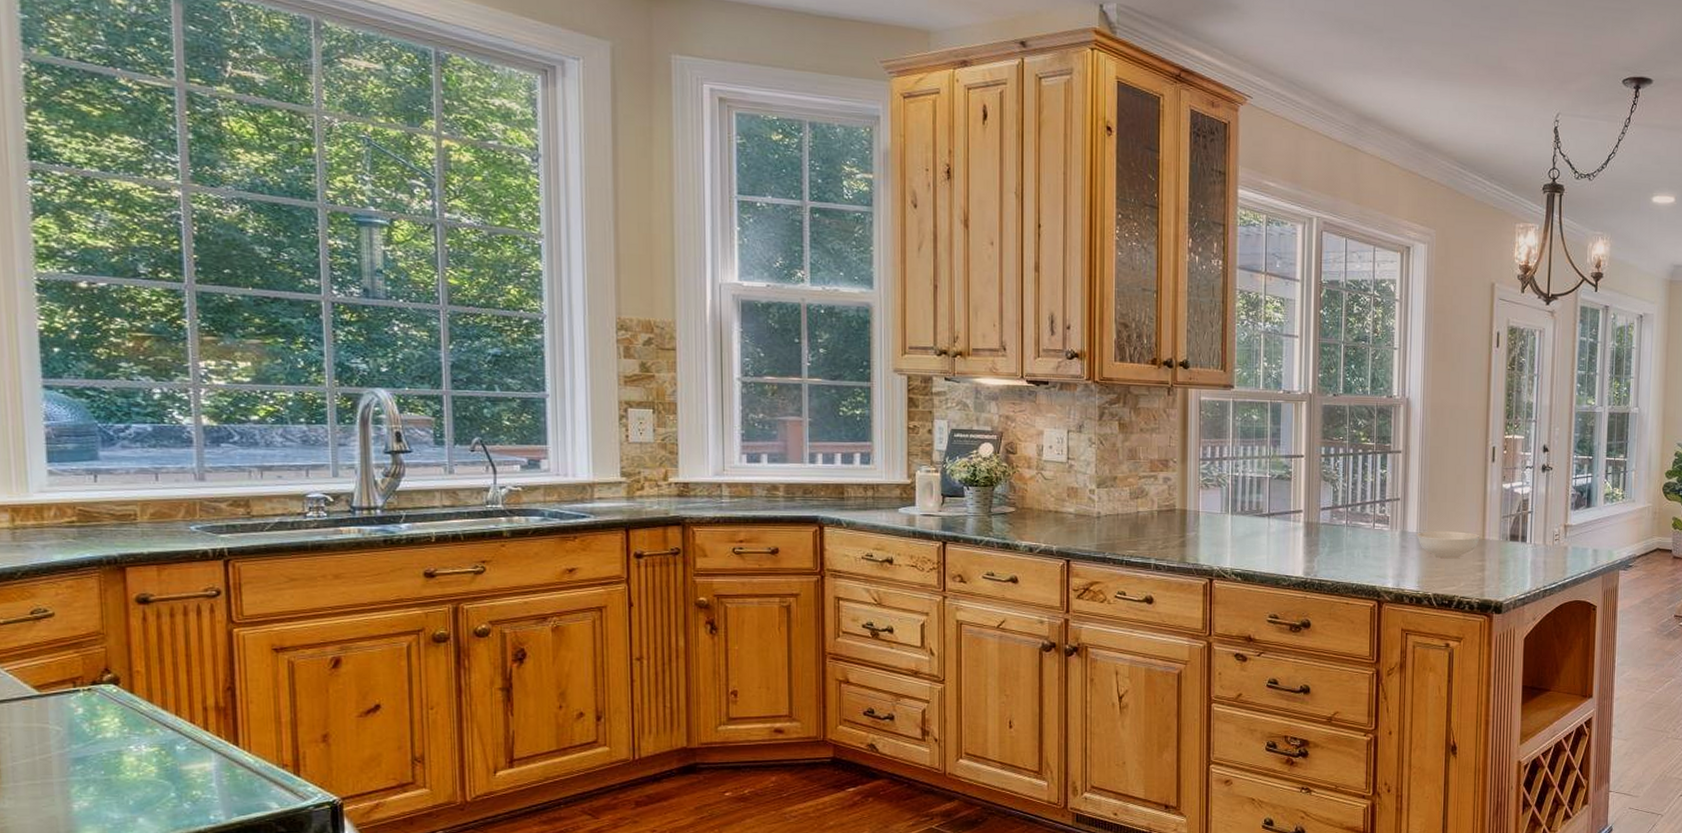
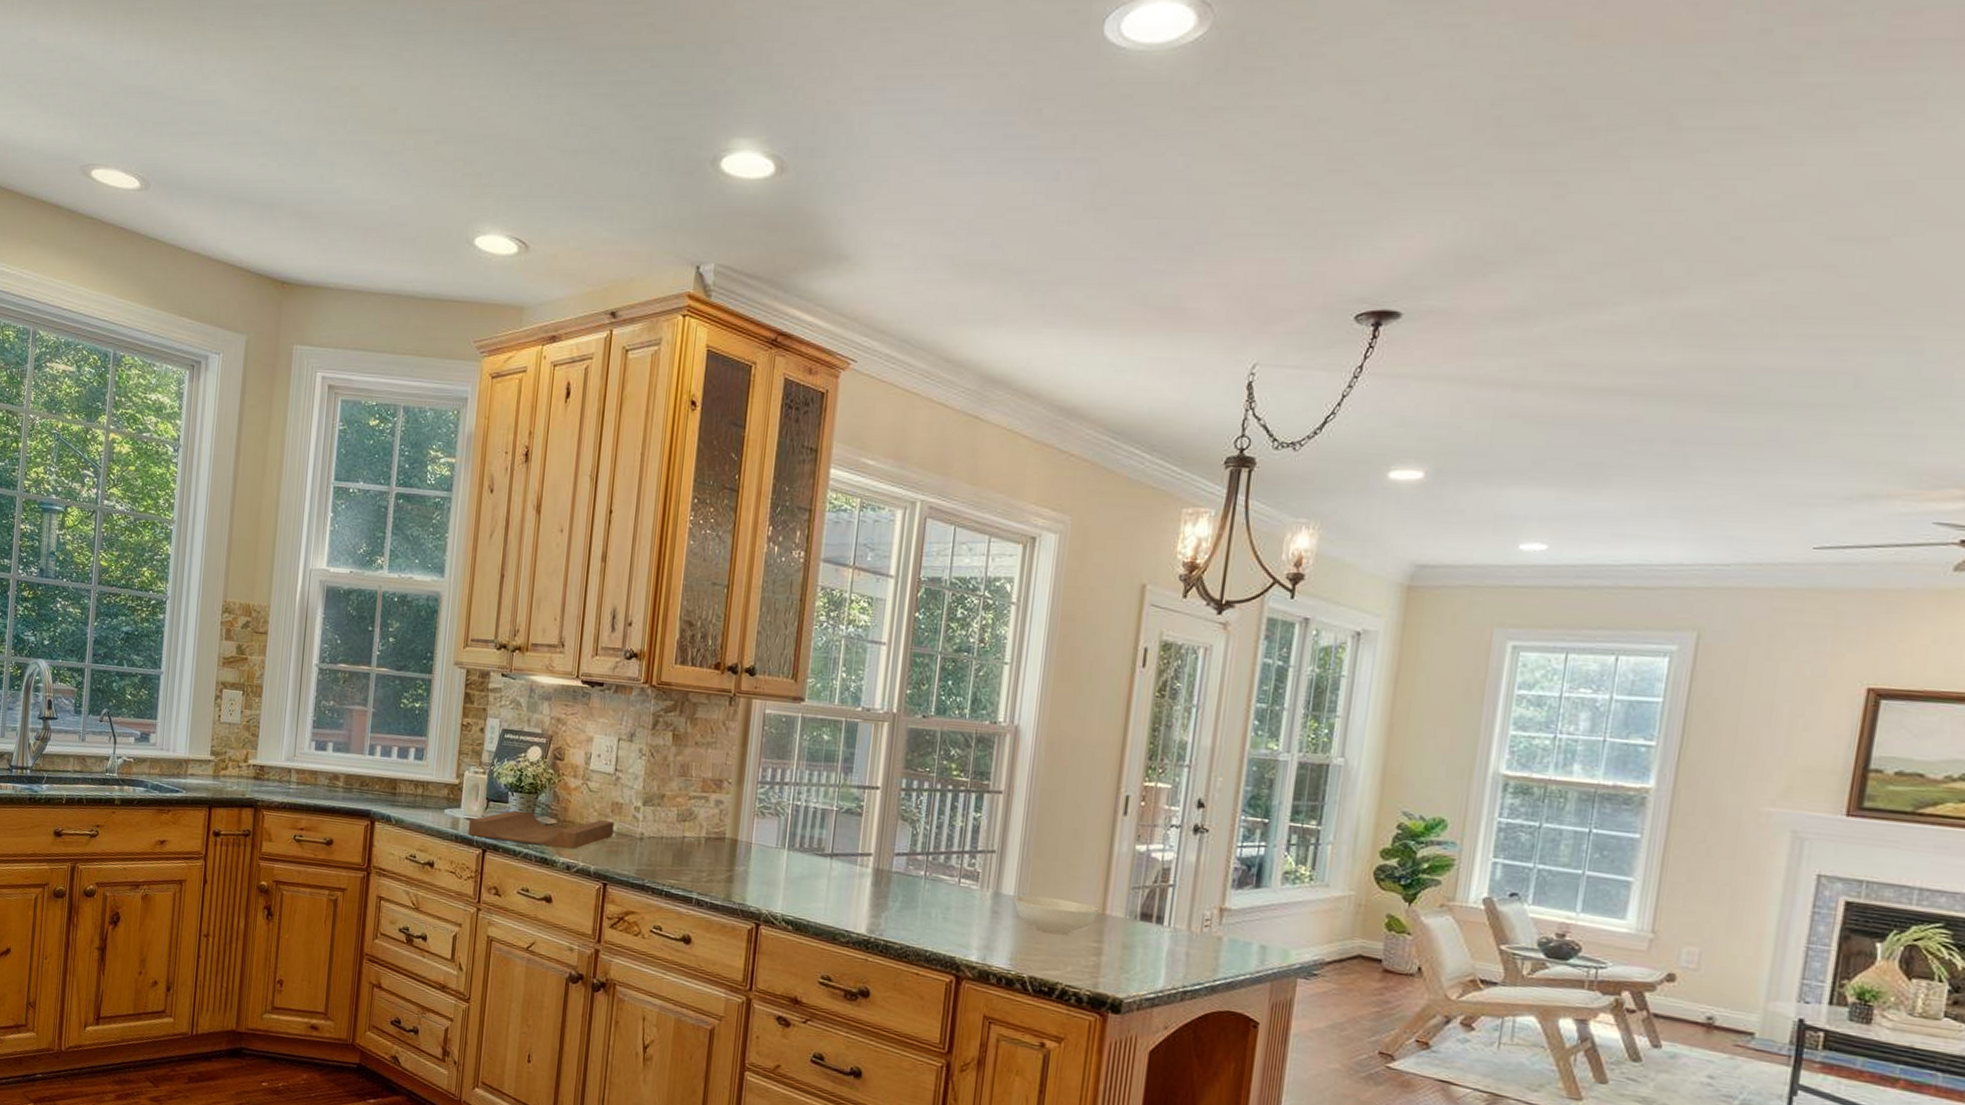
cutting board: none [925,502,1071,532] -> present [467,809,614,849]

